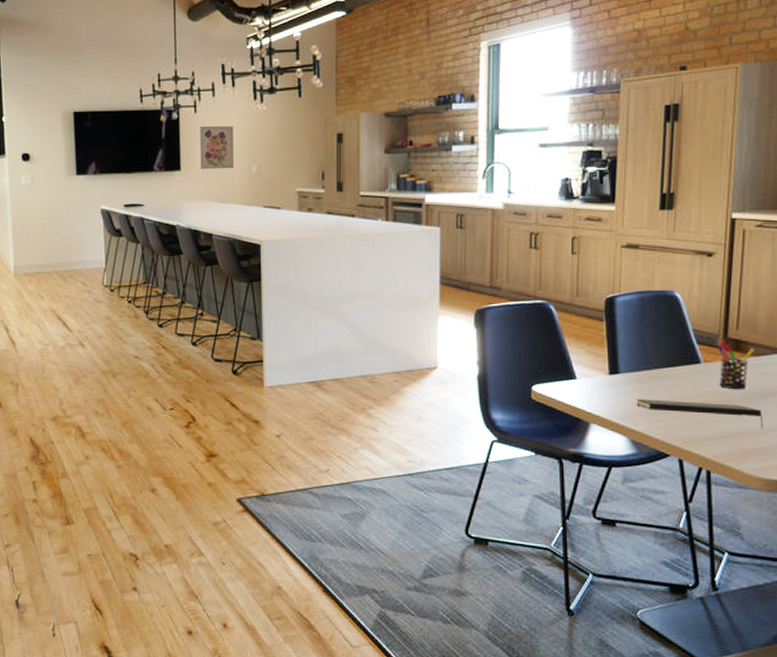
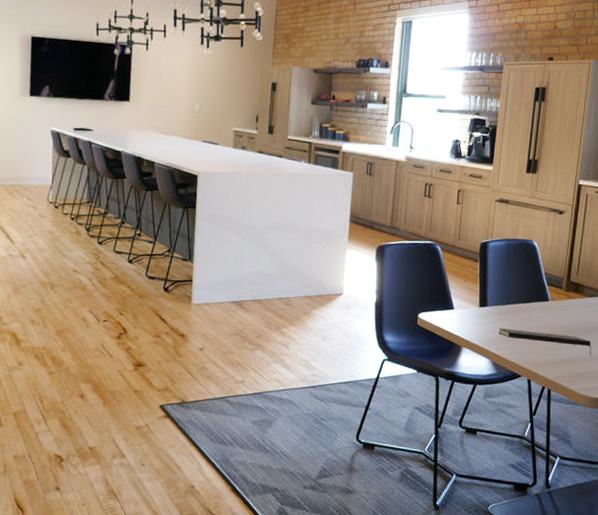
wall art: present [199,125,234,170] -> none [148,62,181,105]
pen holder: present [718,340,754,389] -> none [562,283,589,323]

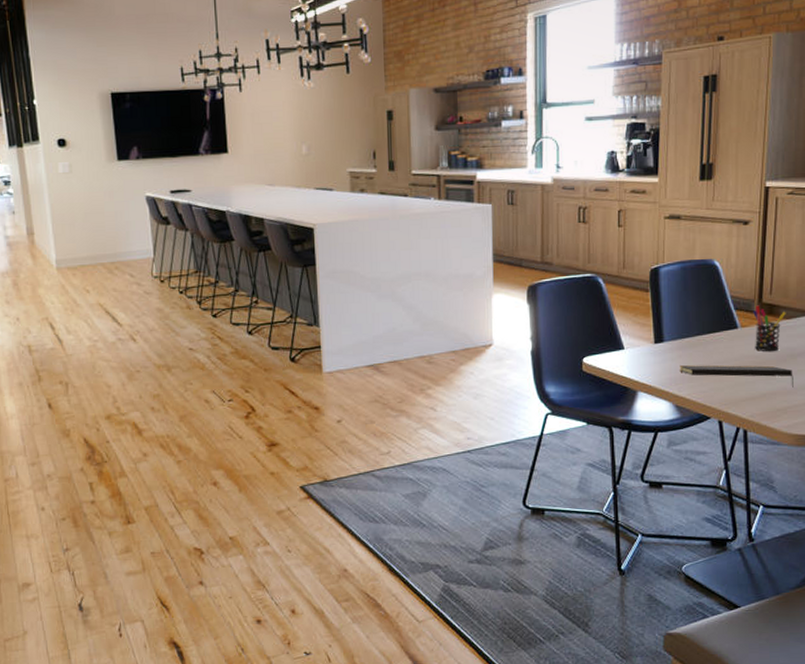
pen holder: none [562,283,589,323] -> present [753,305,786,351]

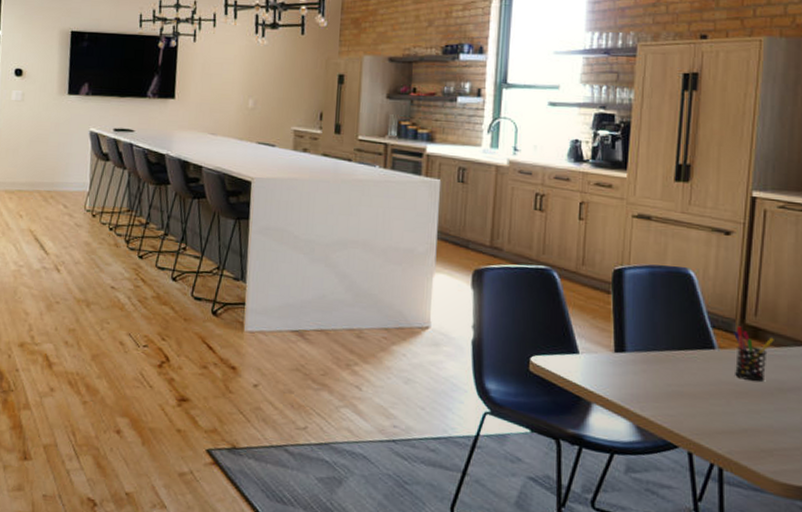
notepad: present [680,365,793,389] -> none [643,381,782,428]

